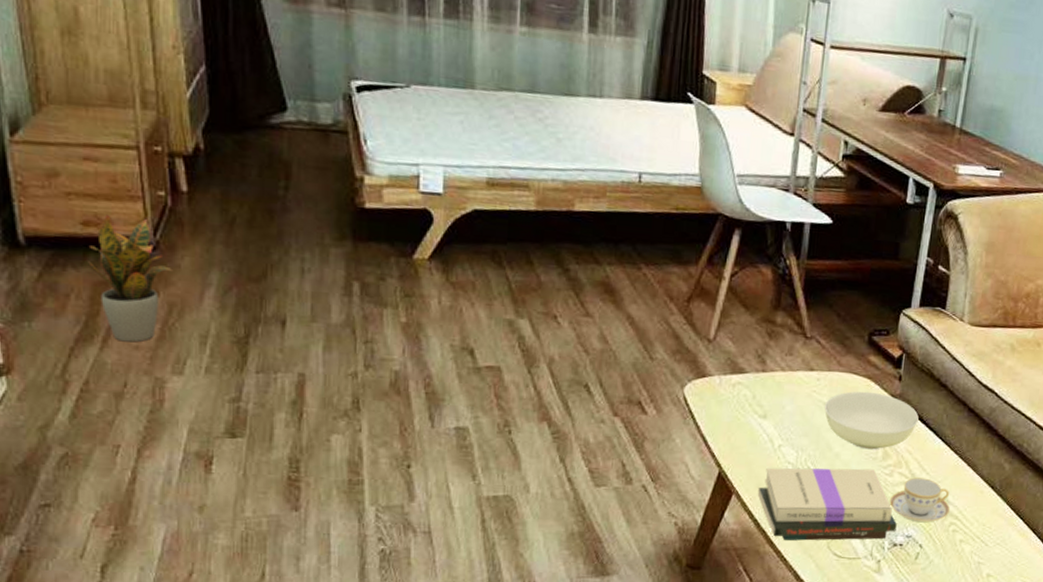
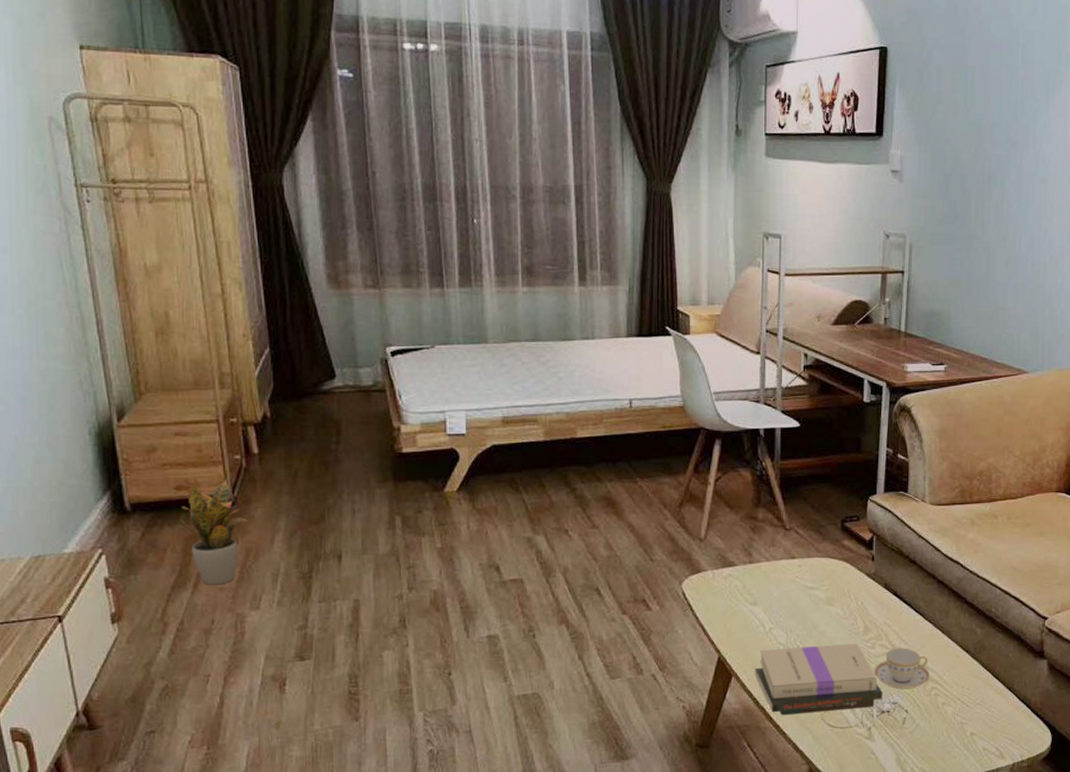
bowl: present [824,391,919,450] -> none [807,573,893,626]

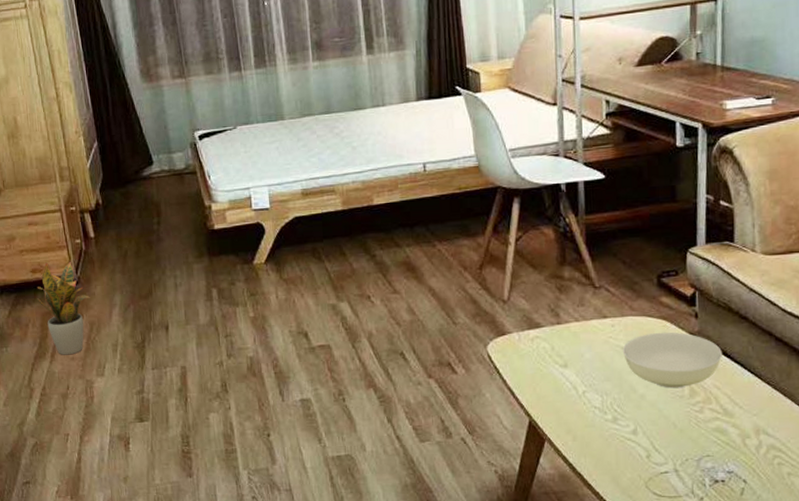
books: present [754,643,883,715] -> none [568,407,716,482]
bowl: none [807,573,893,626] -> present [622,332,722,388]
teacup: present [874,648,931,690] -> none [703,412,772,458]

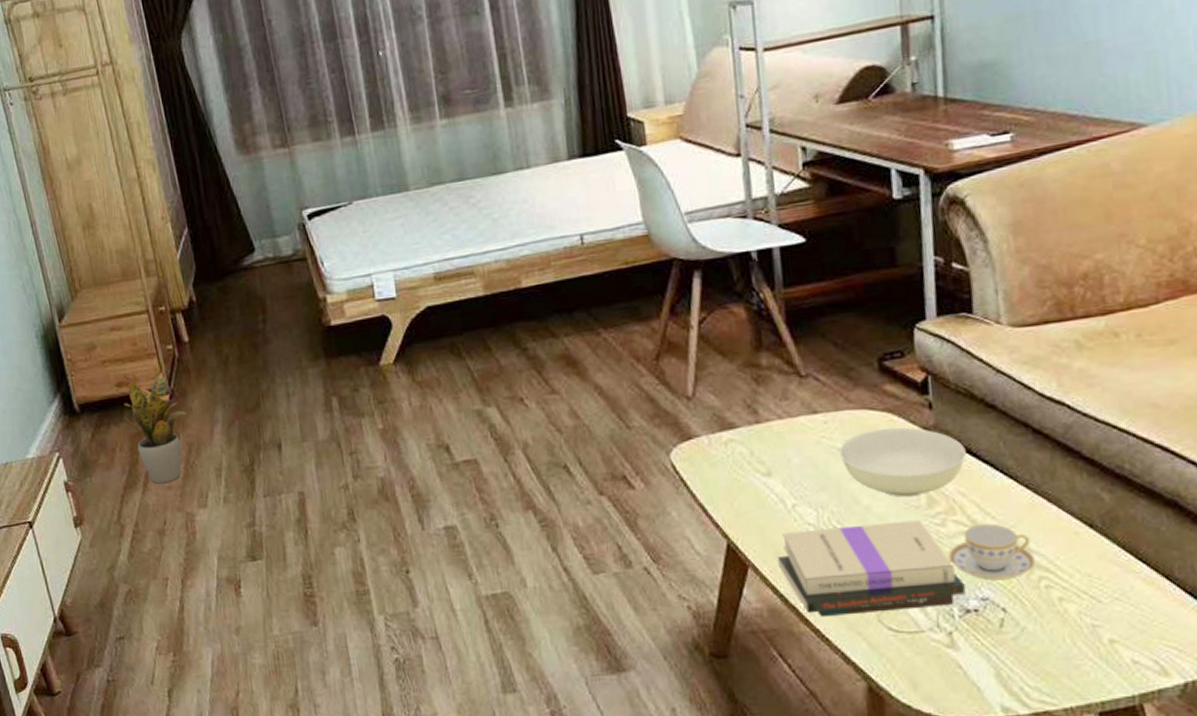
books: none [568,407,716,482] -> present [777,520,966,616]
teacup: none [703,412,772,458] -> present [948,523,1037,581]

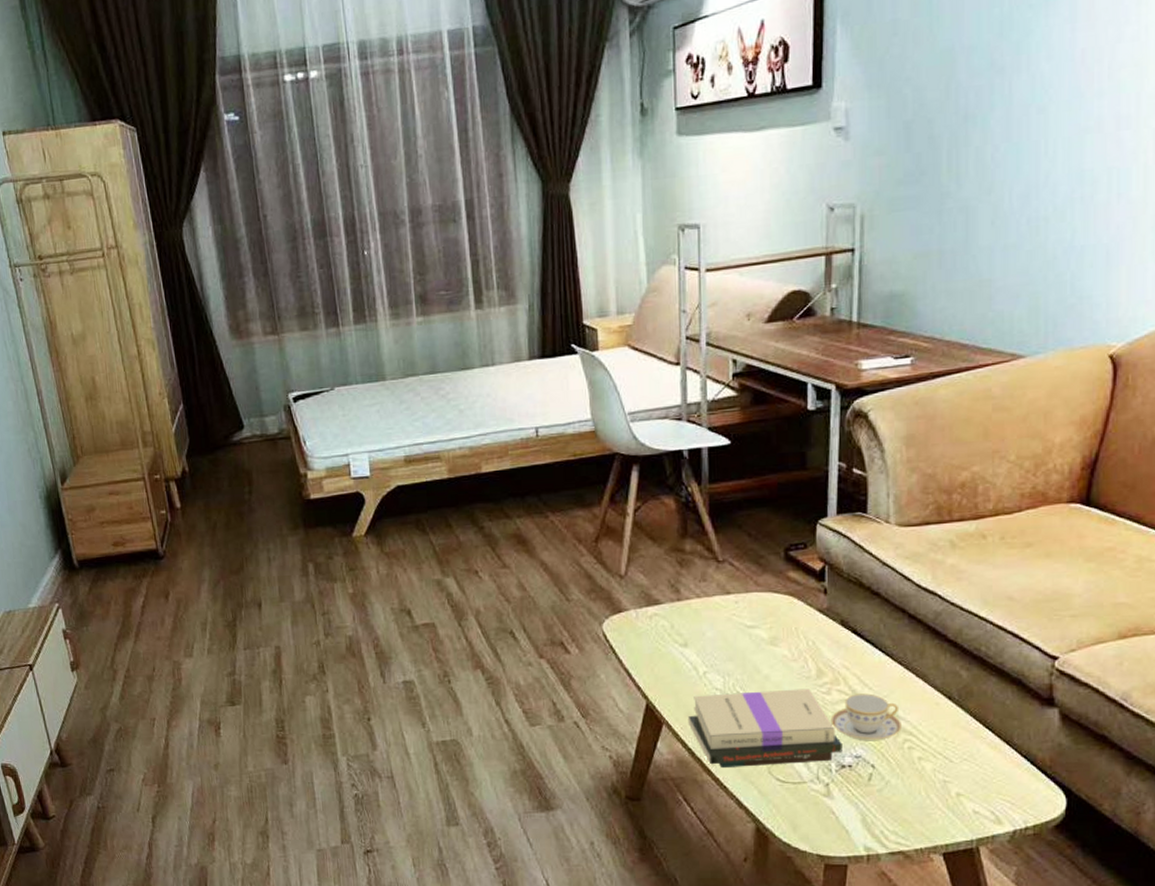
potted plant: present [123,371,187,484] -> none [119,533,177,635]
bowl: present [838,427,966,497] -> none [746,608,852,669]

